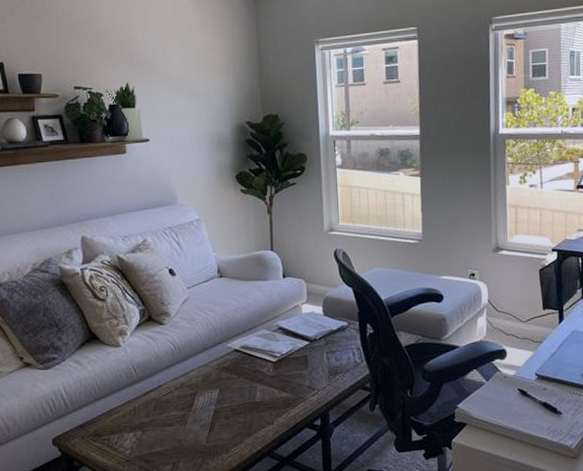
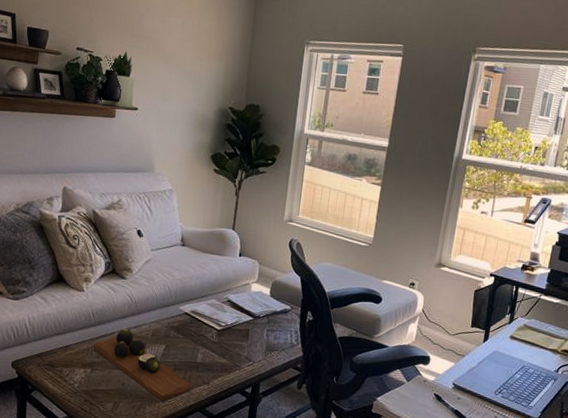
decorative tray: none [140,379,254,452] -> present [93,328,191,401]

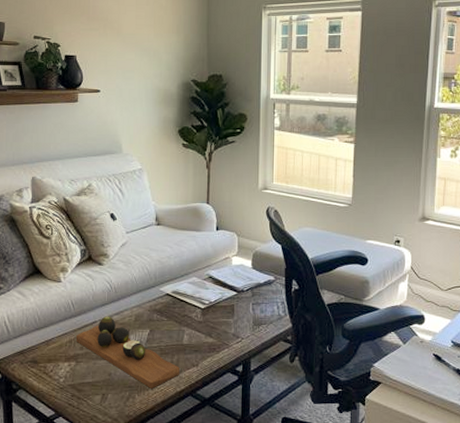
planter: present [98,52,137,110] -> none [60,35,99,93]

